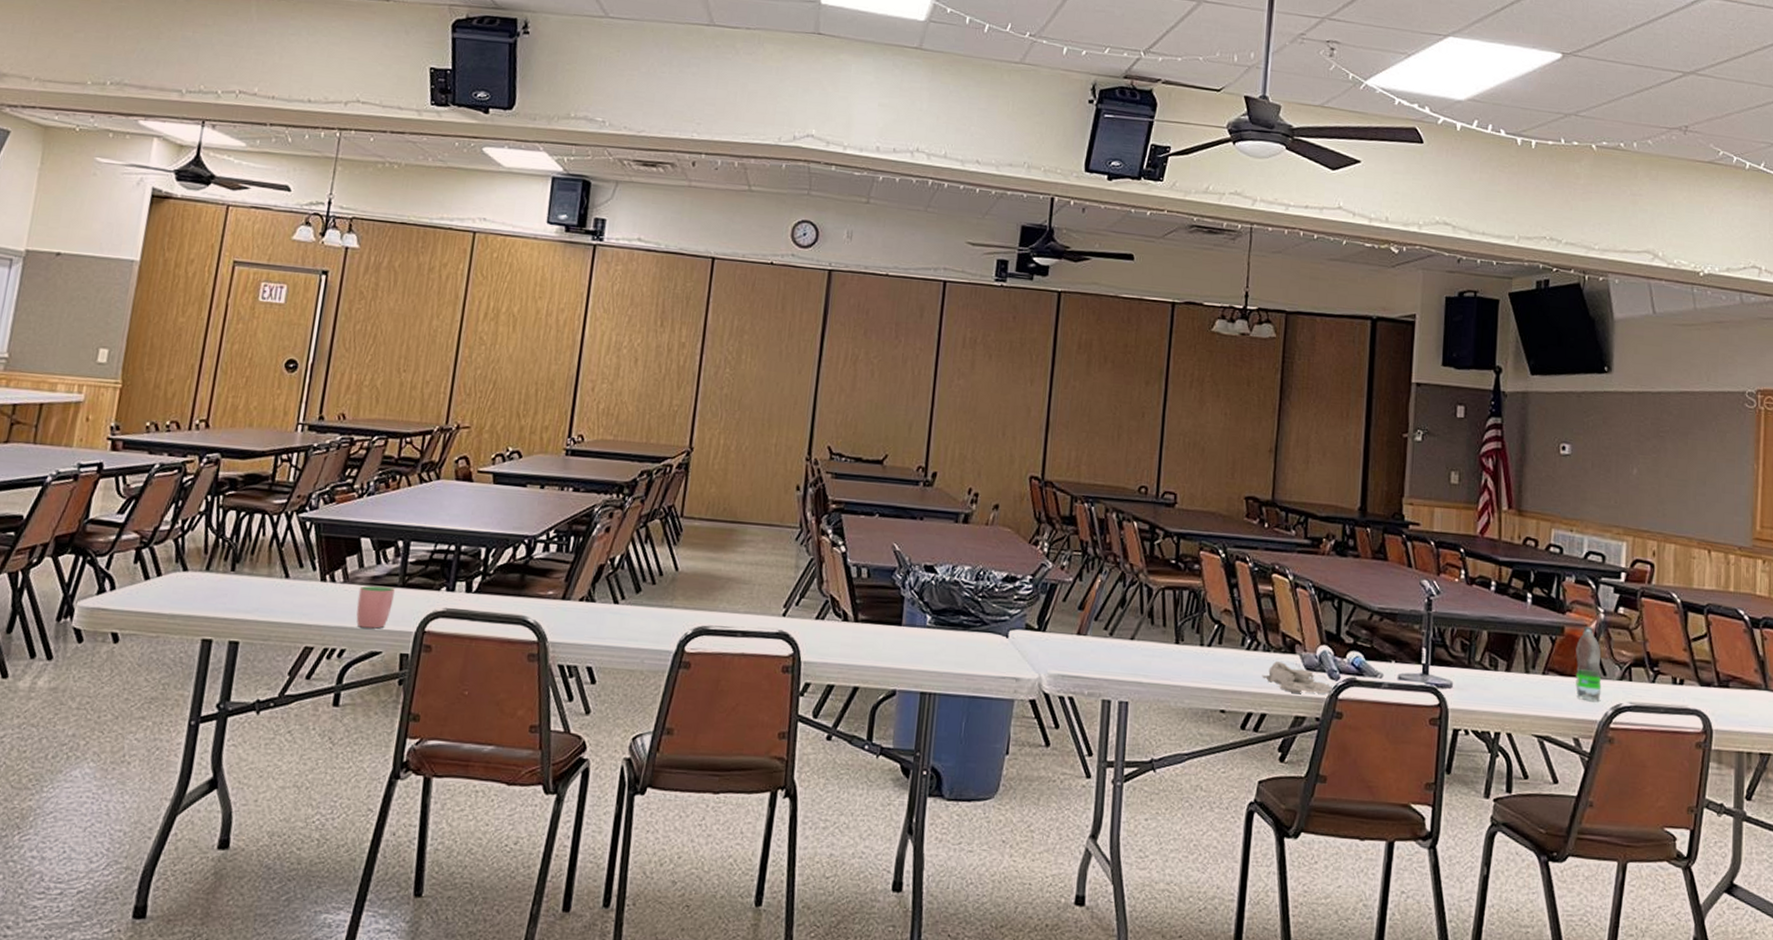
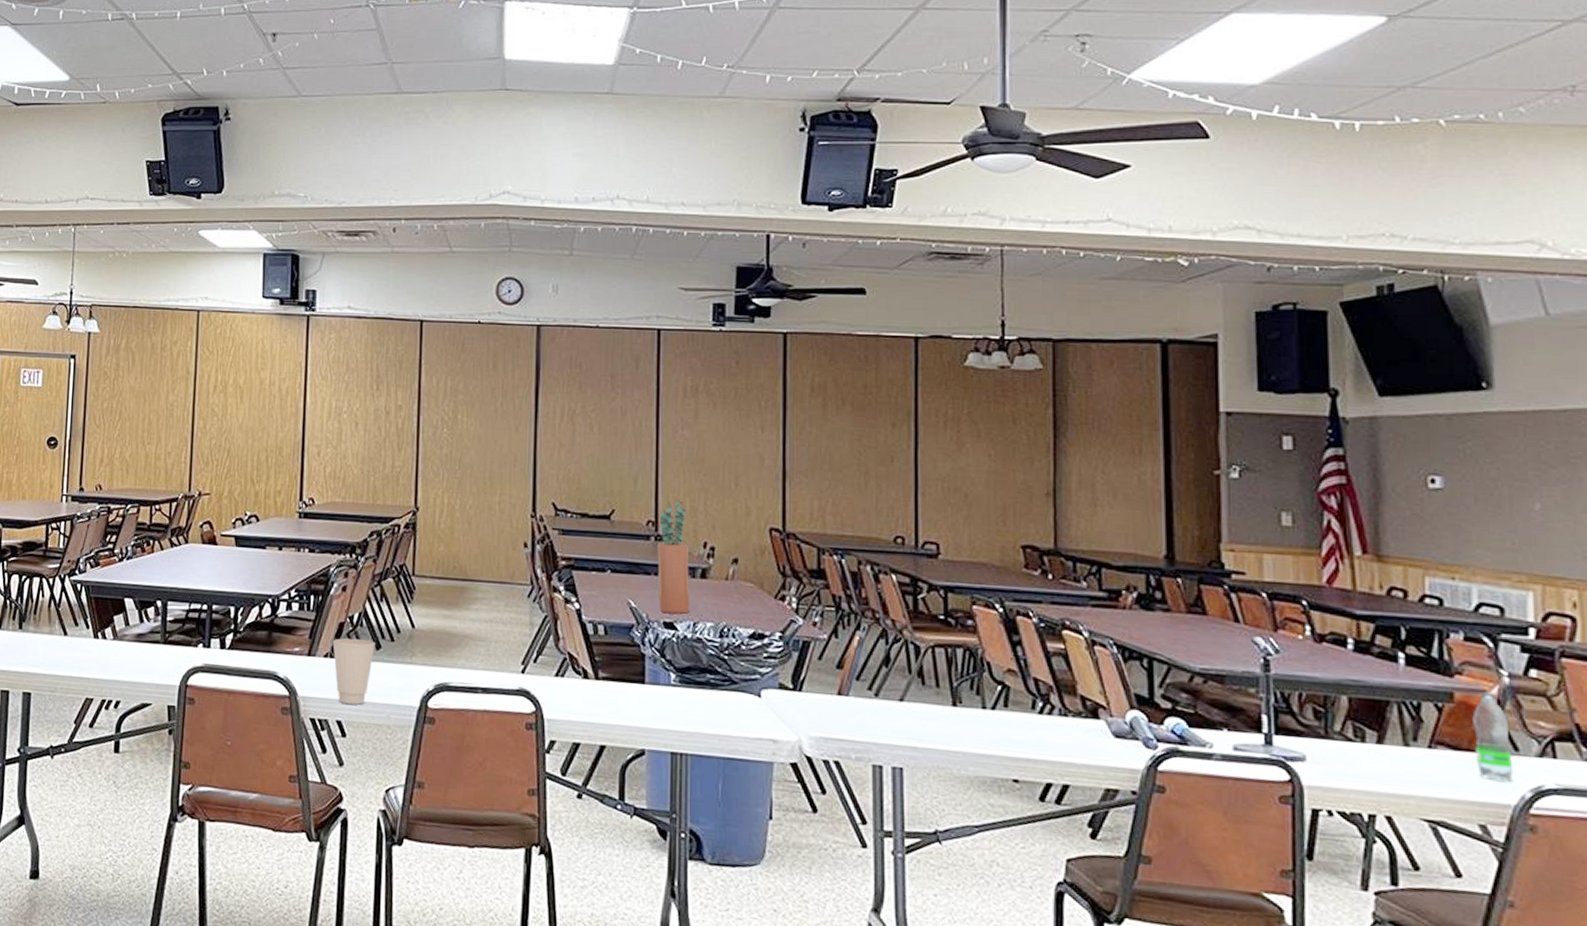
cup: present [356,585,395,629] -> none [126,642,158,682]
cup: none [589,581,636,650] -> present [332,638,375,705]
vase: none [922,446,955,559] -> present [658,499,690,615]
tissue: present [1262,661,1334,694] -> none [1060,727,1152,765]

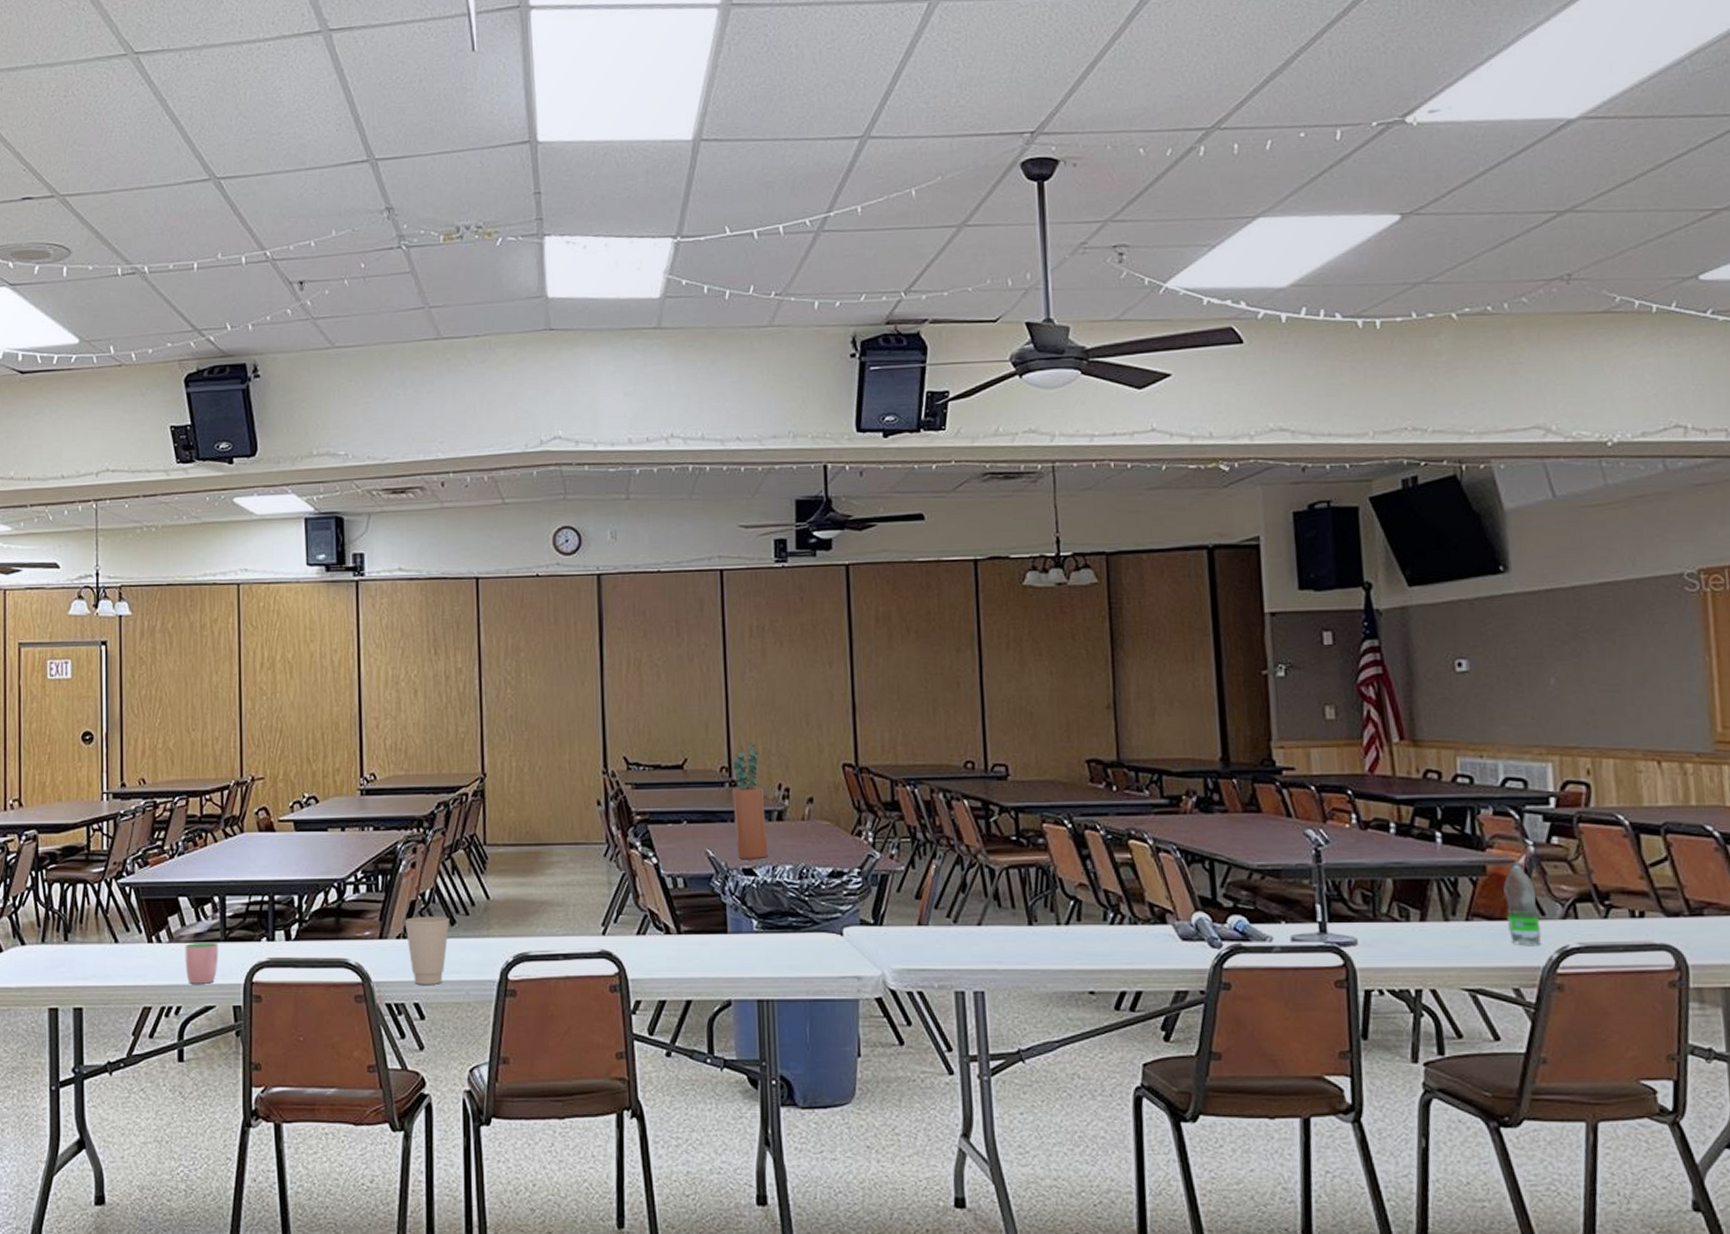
cup: none [126,642,158,682] -> present [185,942,218,984]

